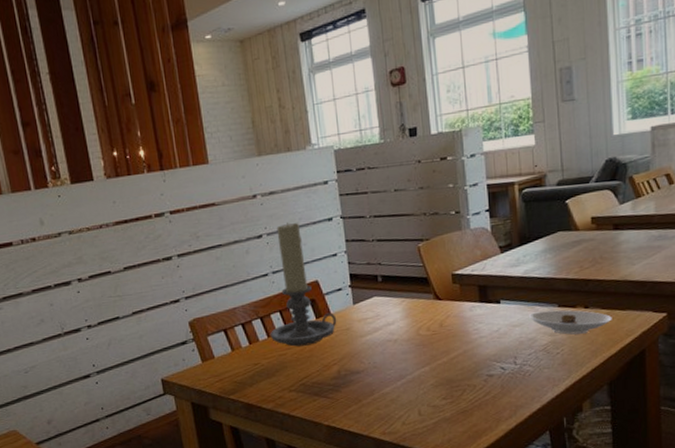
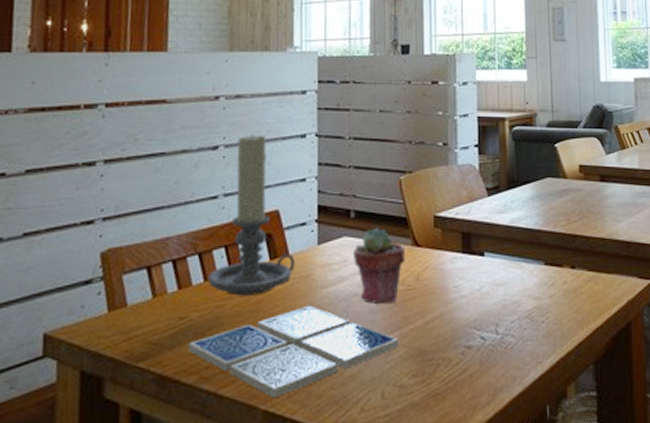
drink coaster: none [263,350,430,417] -> present [187,305,399,399]
potted succulent: none [384,287,430,347] -> present [353,227,406,304]
saucer: present [528,309,612,335] -> none [513,268,598,300]

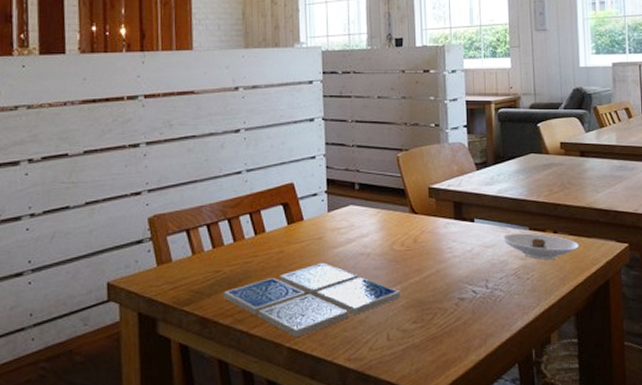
candle holder: present [207,134,296,296] -> none [236,119,309,254]
potted succulent: present [353,227,406,304] -> none [359,197,405,262]
saucer: none [513,268,598,300] -> present [500,233,579,260]

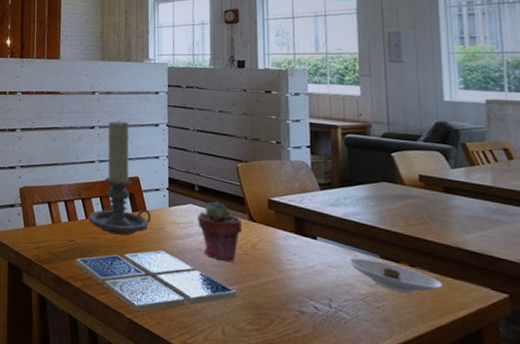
candle holder: none [236,119,309,254] -> present [88,120,152,236]
potted succulent: none [359,197,405,262] -> present [198,201,243,262]

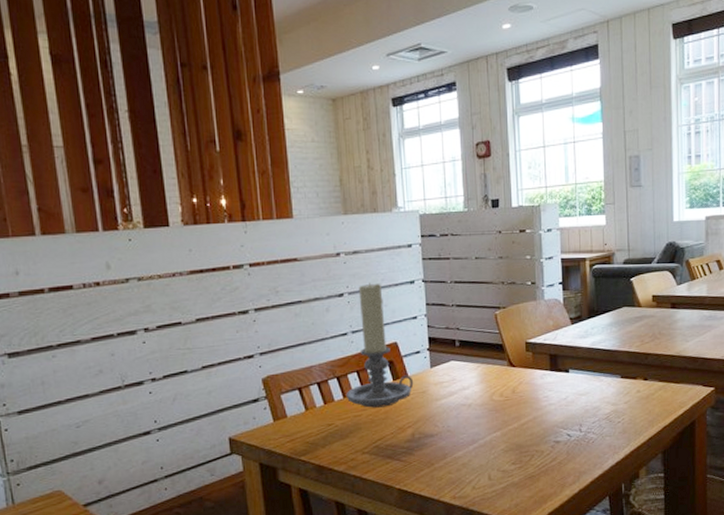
drink coaster: present [75,250,237,312] -> none [336,413,501,481]
potted succulent: present [198,201,243,262] -> none [460,353,503,411]
saucer: present [346,257,442,294] -> none [594,381,668,405]

